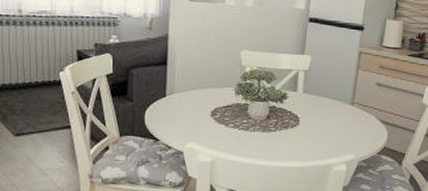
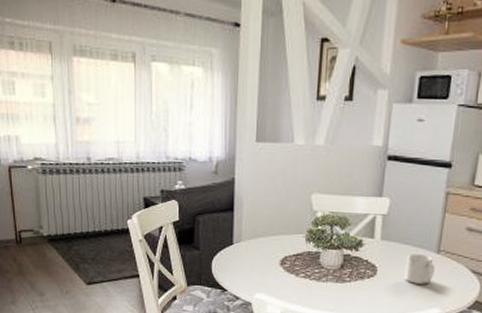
mug: none [323,105,350,133] -> present [404,253,435,284]

